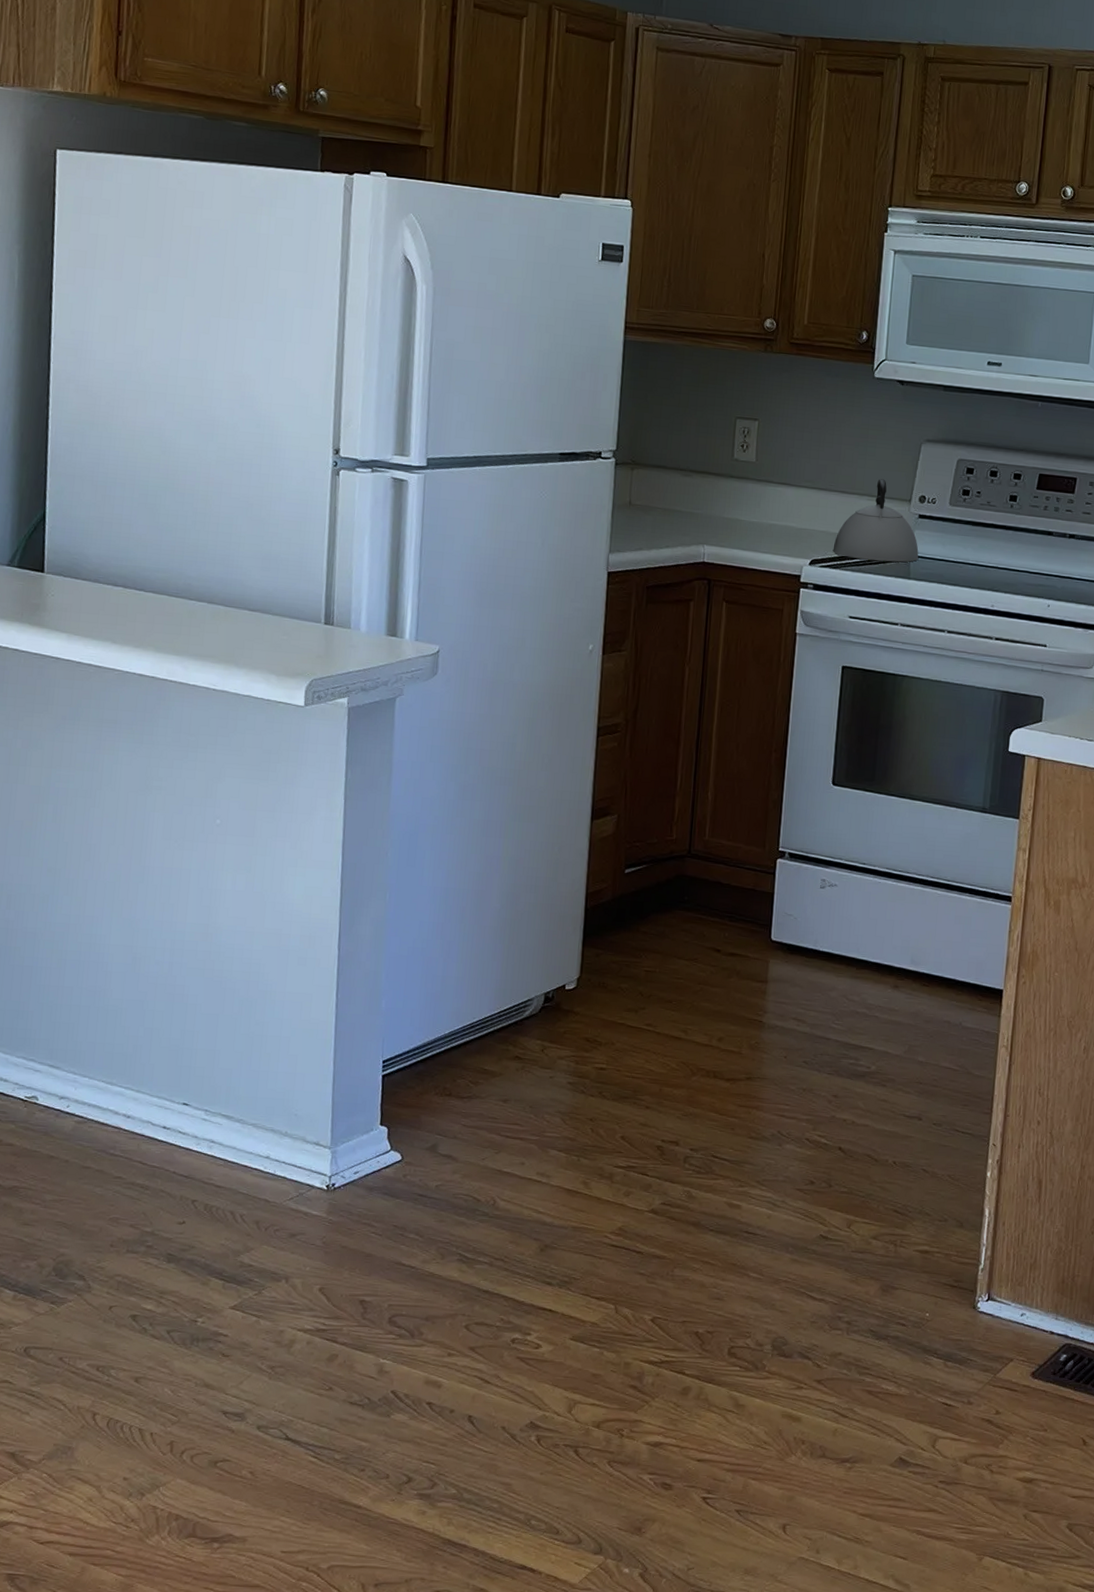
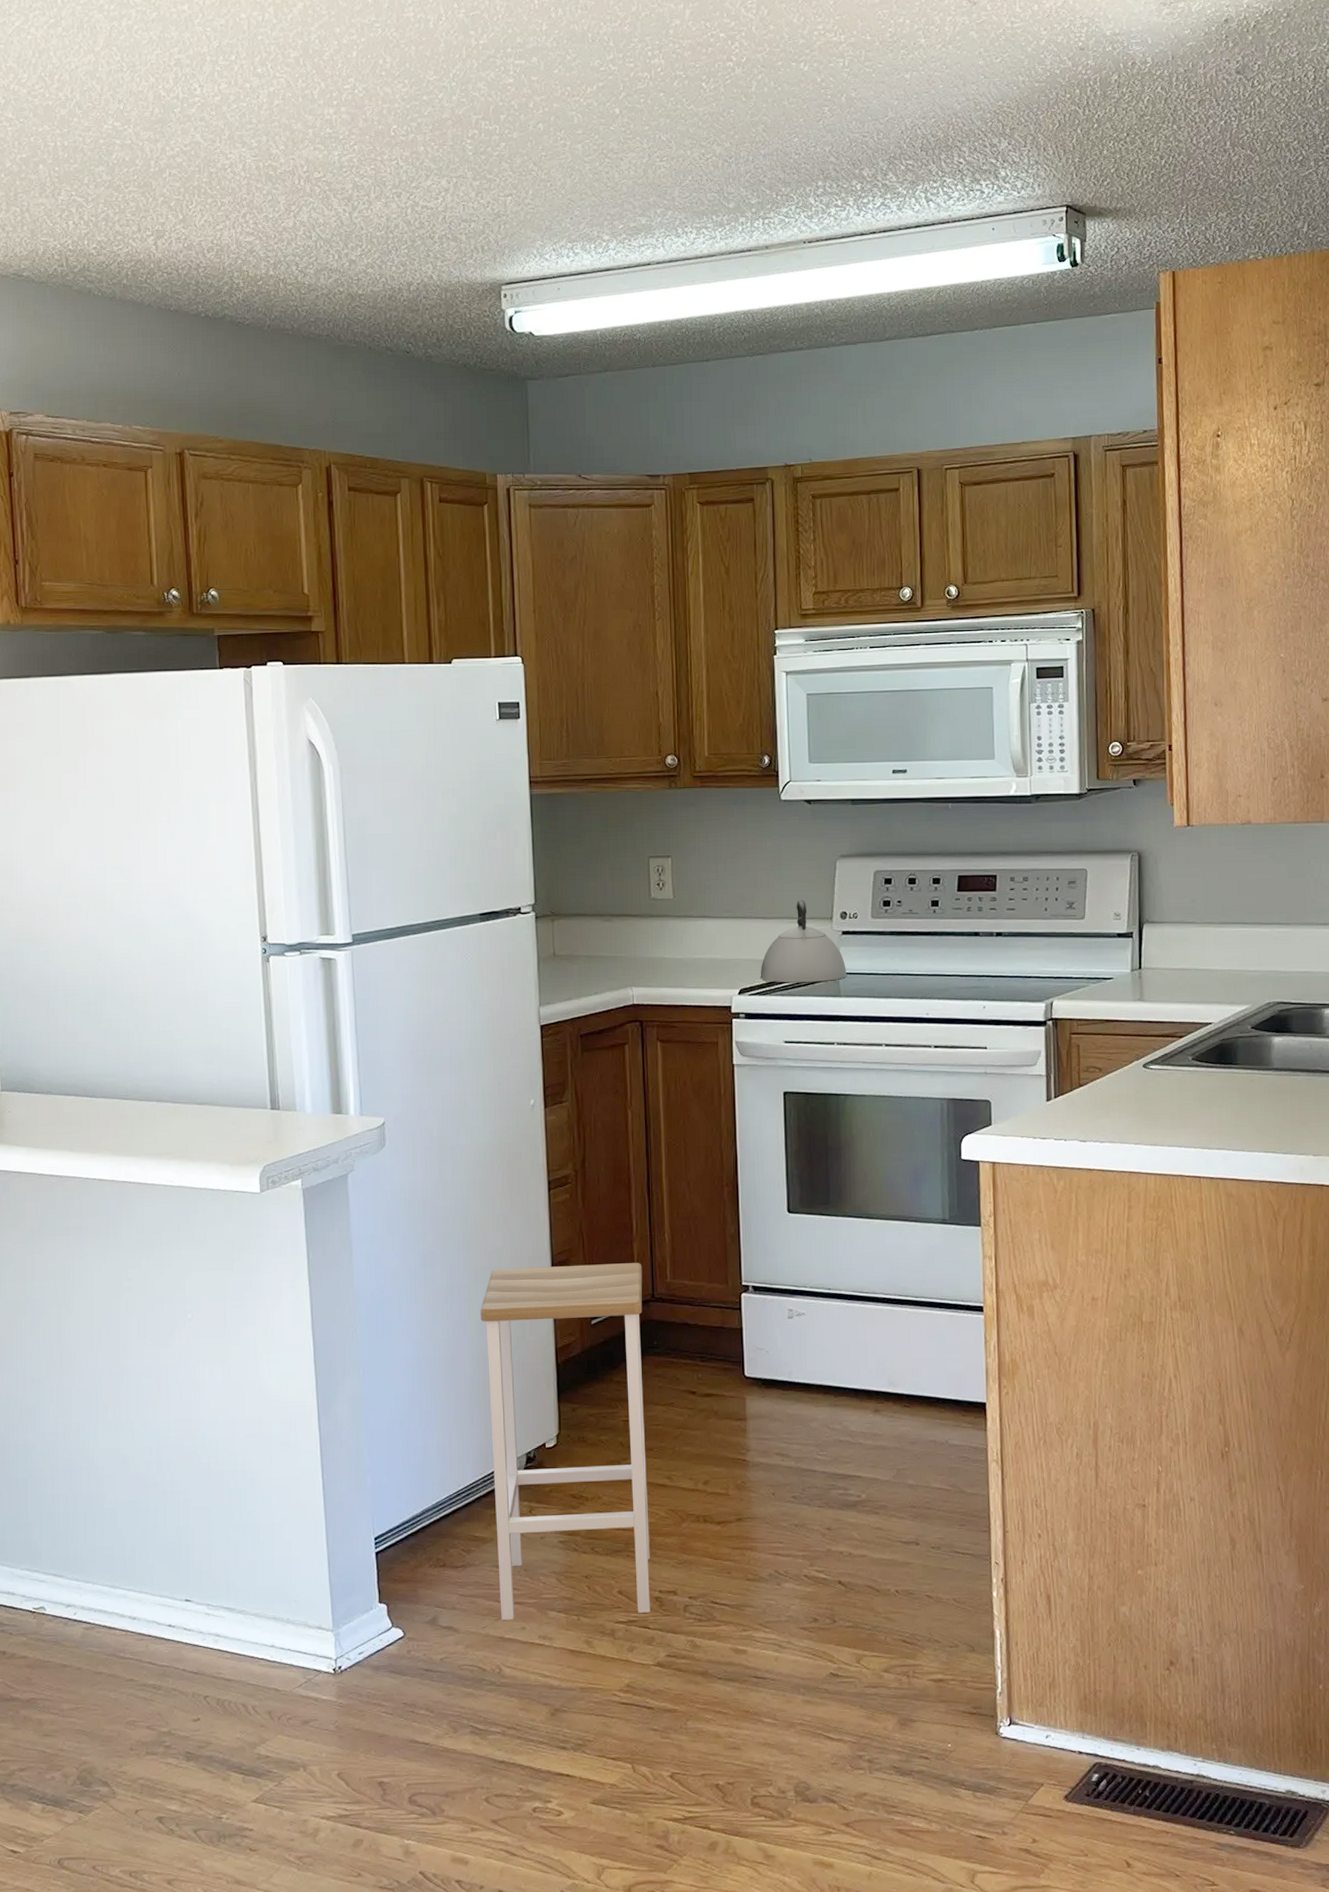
step stool: none [501,808,682,1160] -> present [480,1263,650,1620]

